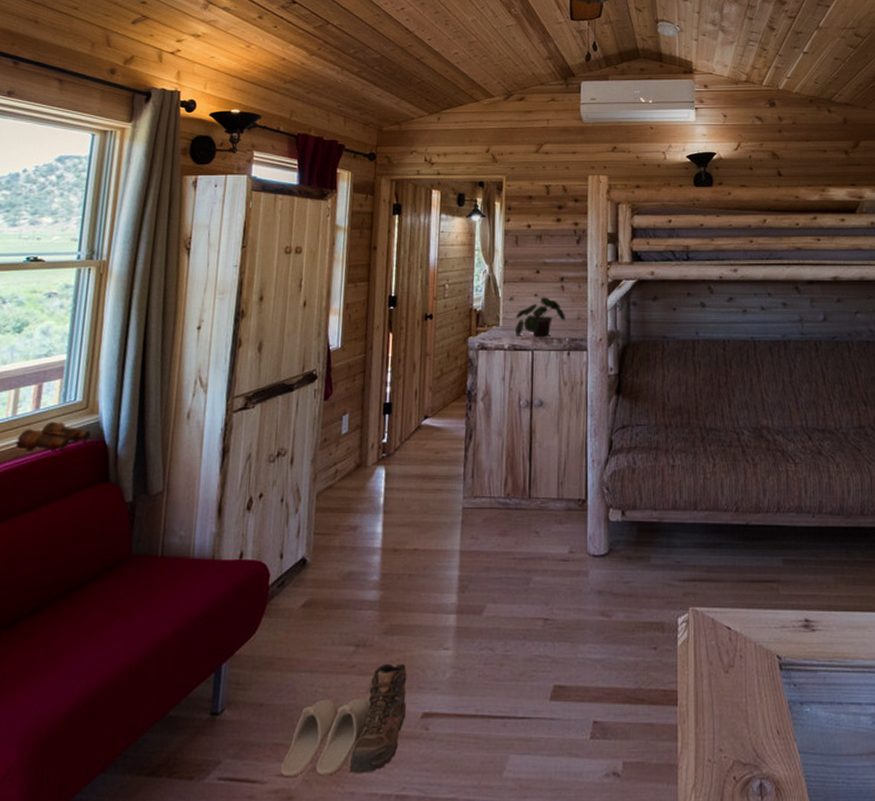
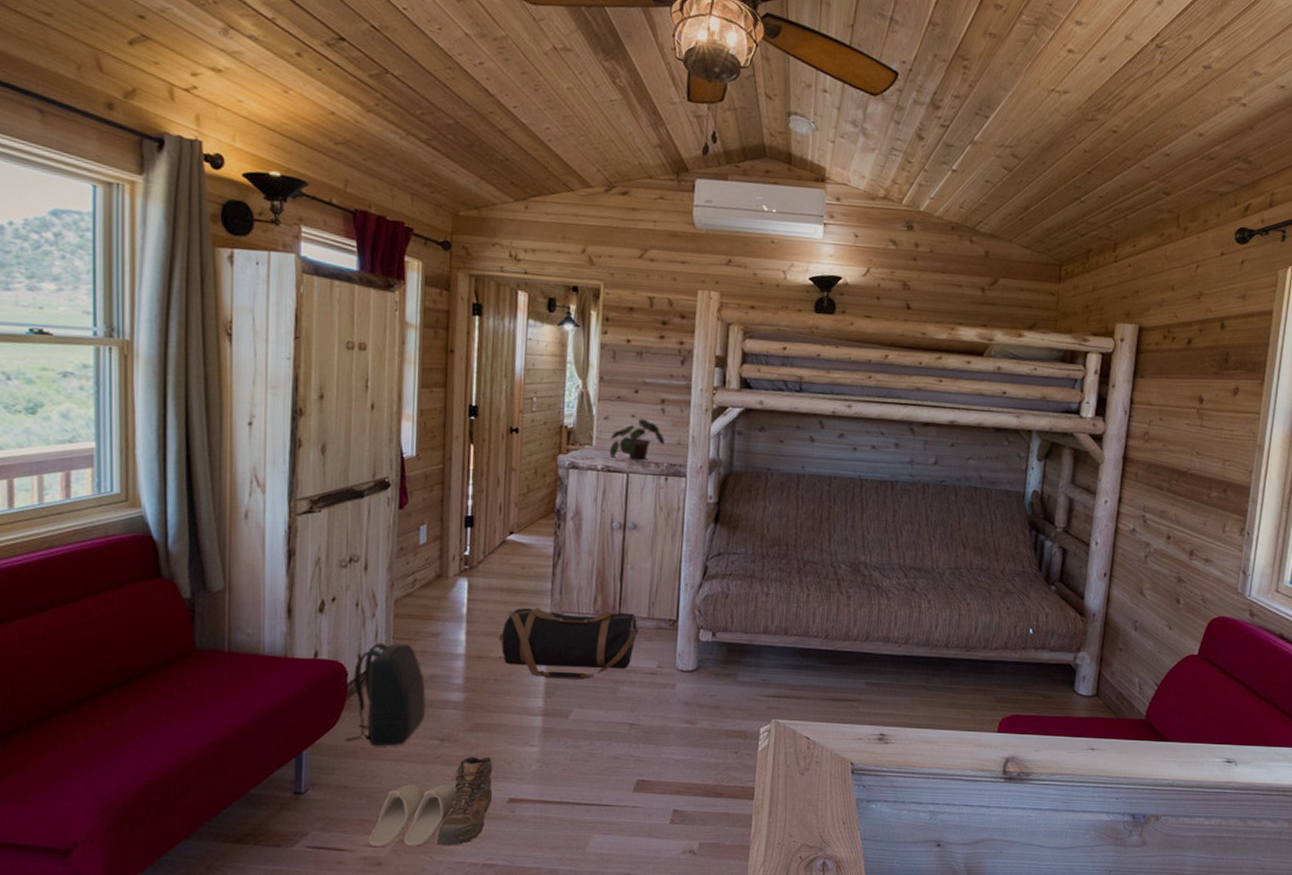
binoculars: present [15,421,91,450] -> none [48,512,135,542]
backpack: none [263,539,343,655] -> present [345,642,426,746]
duffel bag: none [414,493,549,571] -> present [499,607,639,680]

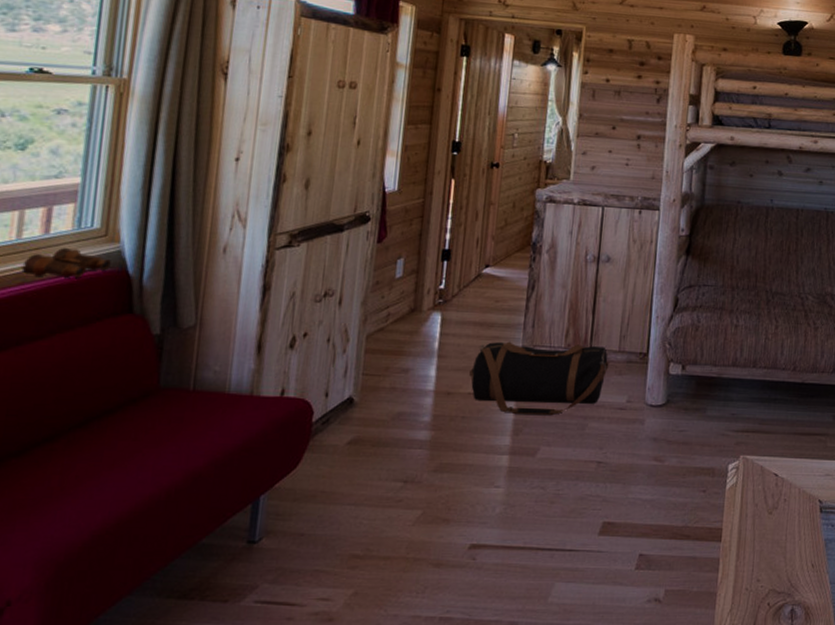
binoculars: none [48,512,135,542] -> present [21,247,111,278]
backpack: present [345,642,426,746] -> none [305,379,392,489]
slippers: present [369,784,456,848] -> none [321,530,416,601]
hiking boot: present [436,756,493,846] -> none [392,499,456,598]
potted plant: present [609,418,665,461] -> none [585,153,640,195]

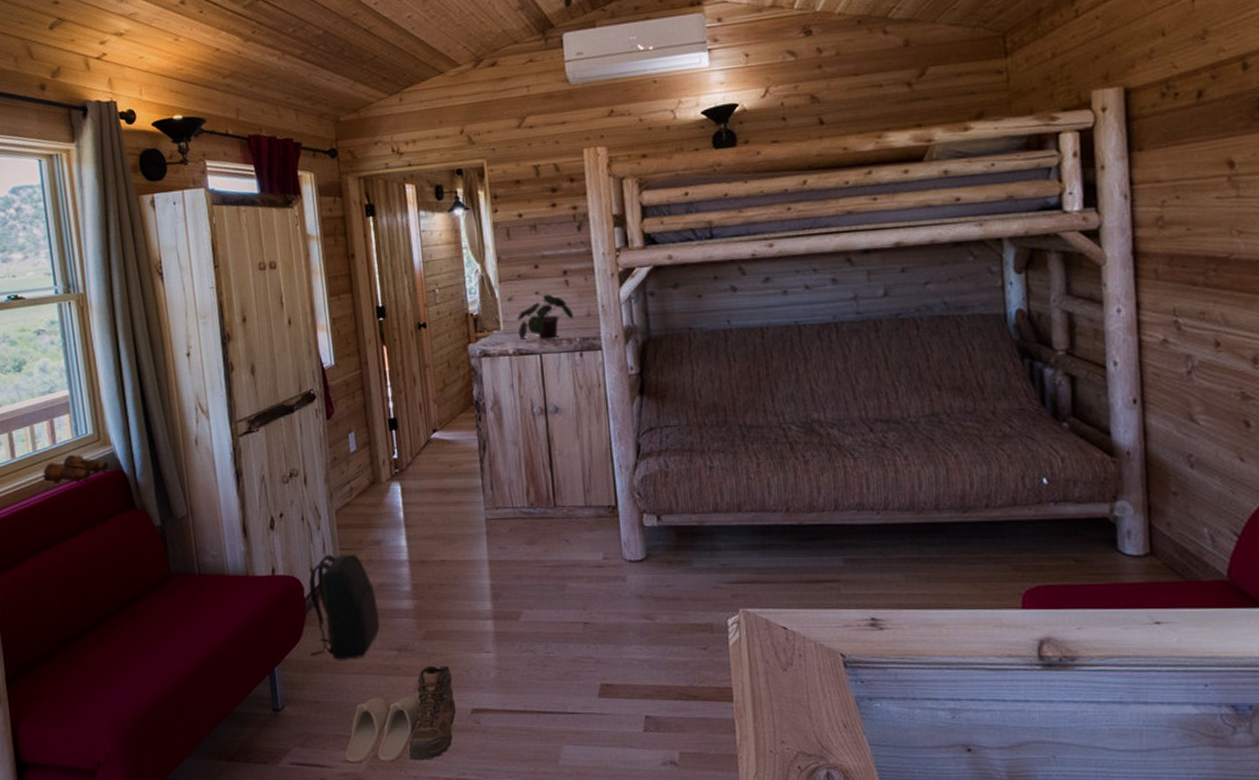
backpack: none [305,379,392,489] -> present [309,554,380,659]
slippers: none [321,530,416,601] -> present [345,696,421,763]
hiking boot: none [392,499,456,598] -> present [408,665,456,761]
duffel bag: present [469,341,609,416] -> none [438,503,578,579]
potted plant: none [585,153,640,195] -> present [518,293,574,340]

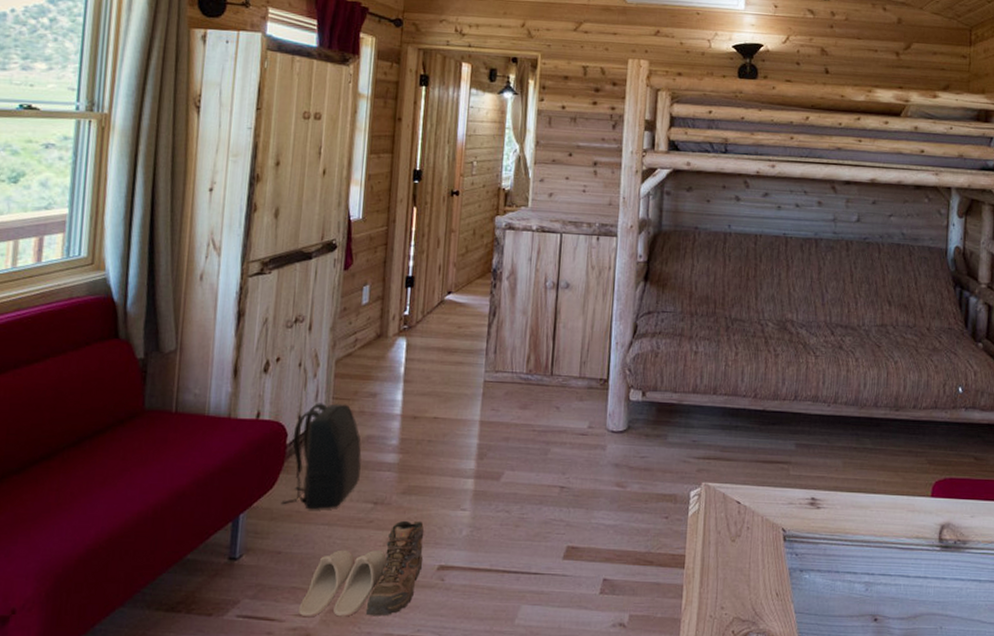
binoculars: present [42,454,109,482] -> none [17,275,98,305]
potted plant: present [518,293,574,340] -> none [543,180,597,222]

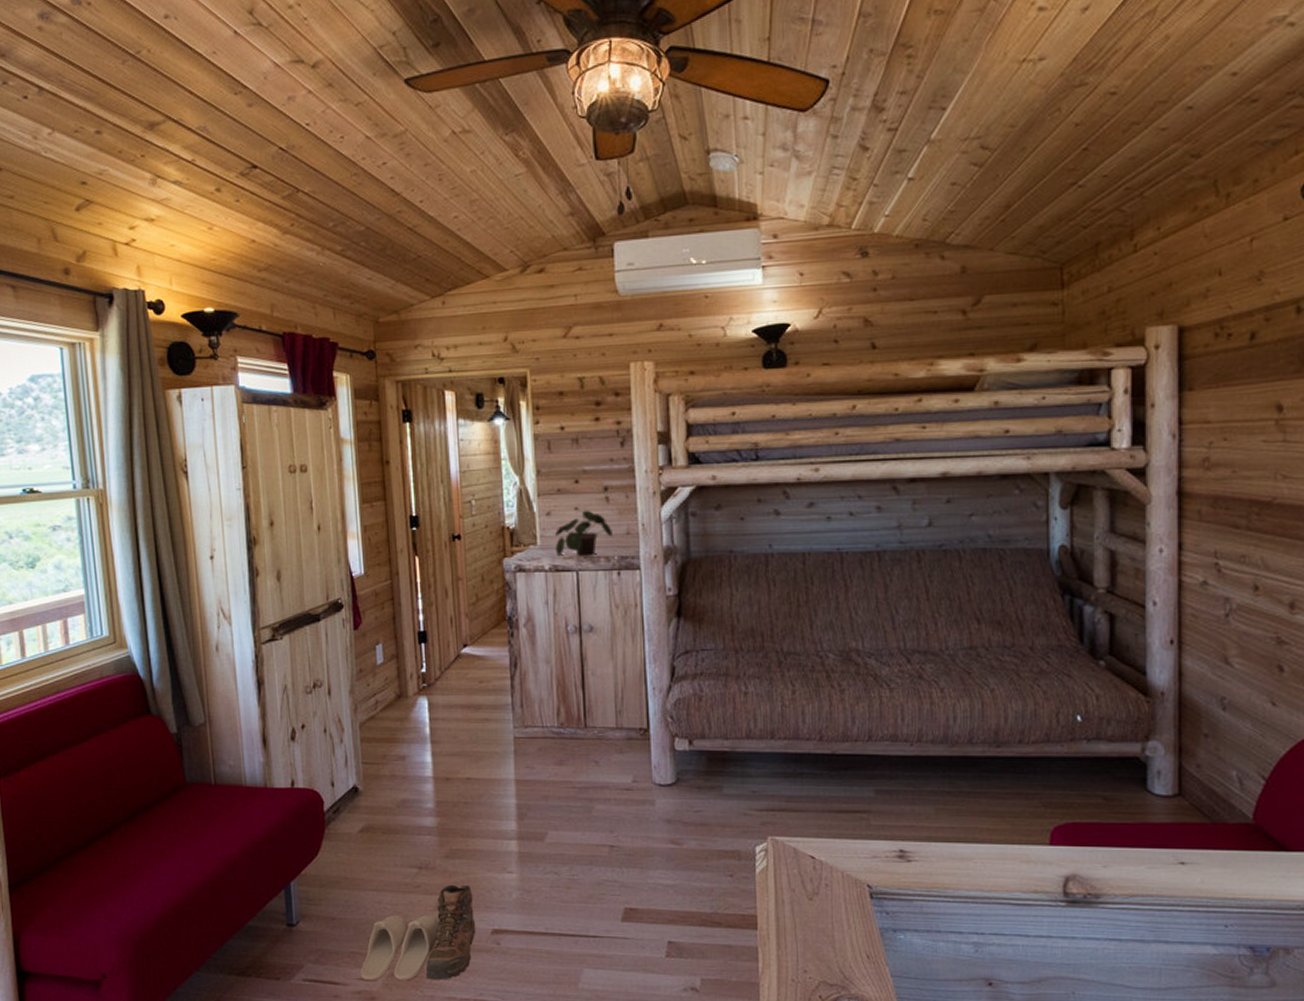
backpack: present [281,403,362,509] -> none [328,768,401,875]
potted plant: none [543,180,597,222] -> present [555,510,613,557]

